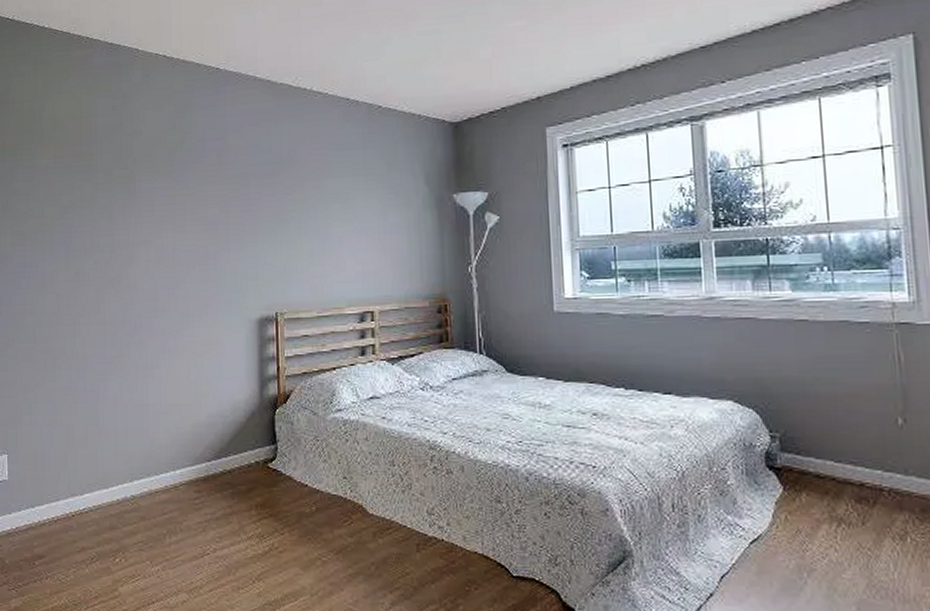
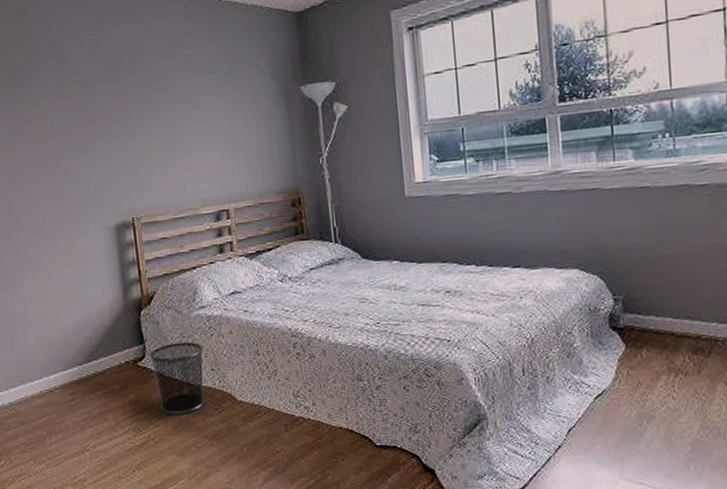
waste bin: none [281,445,337,524] -> present [149,342,206,415]

